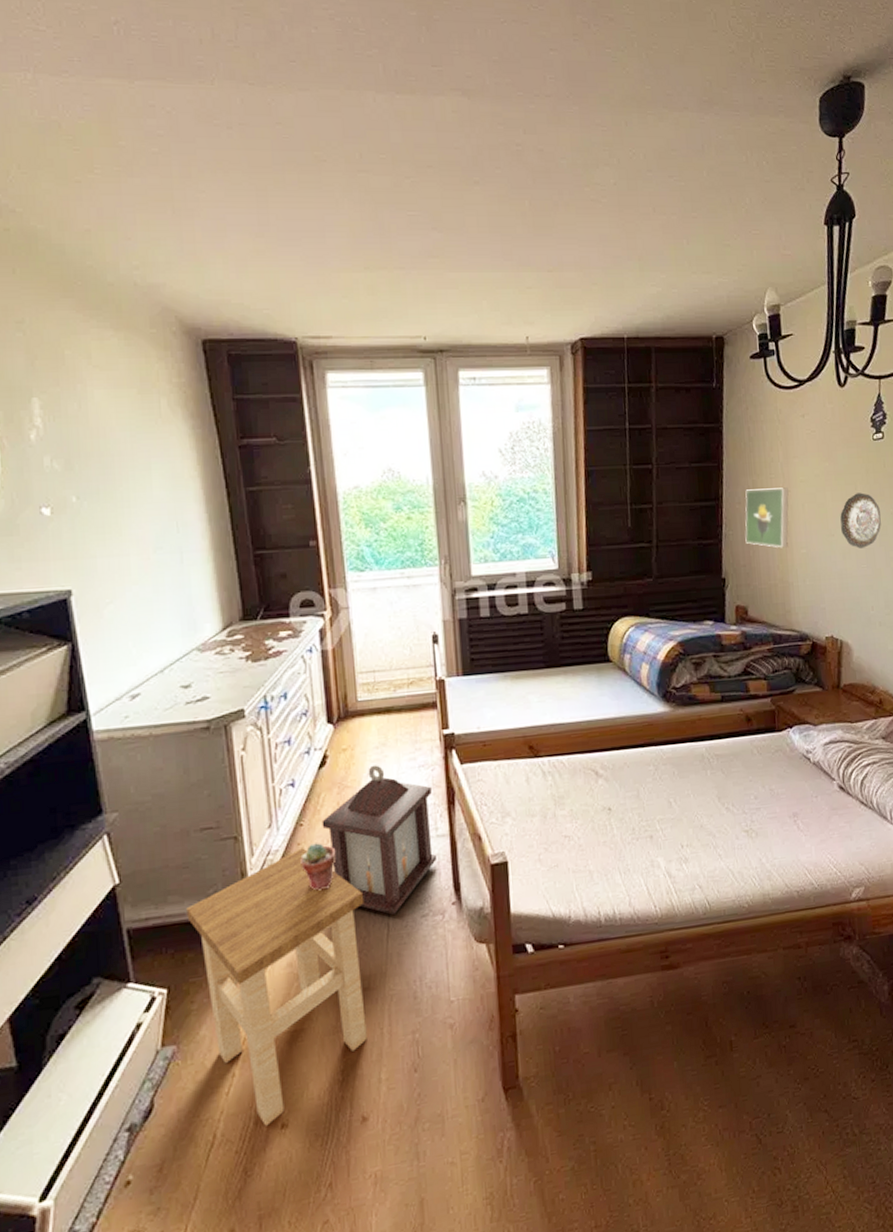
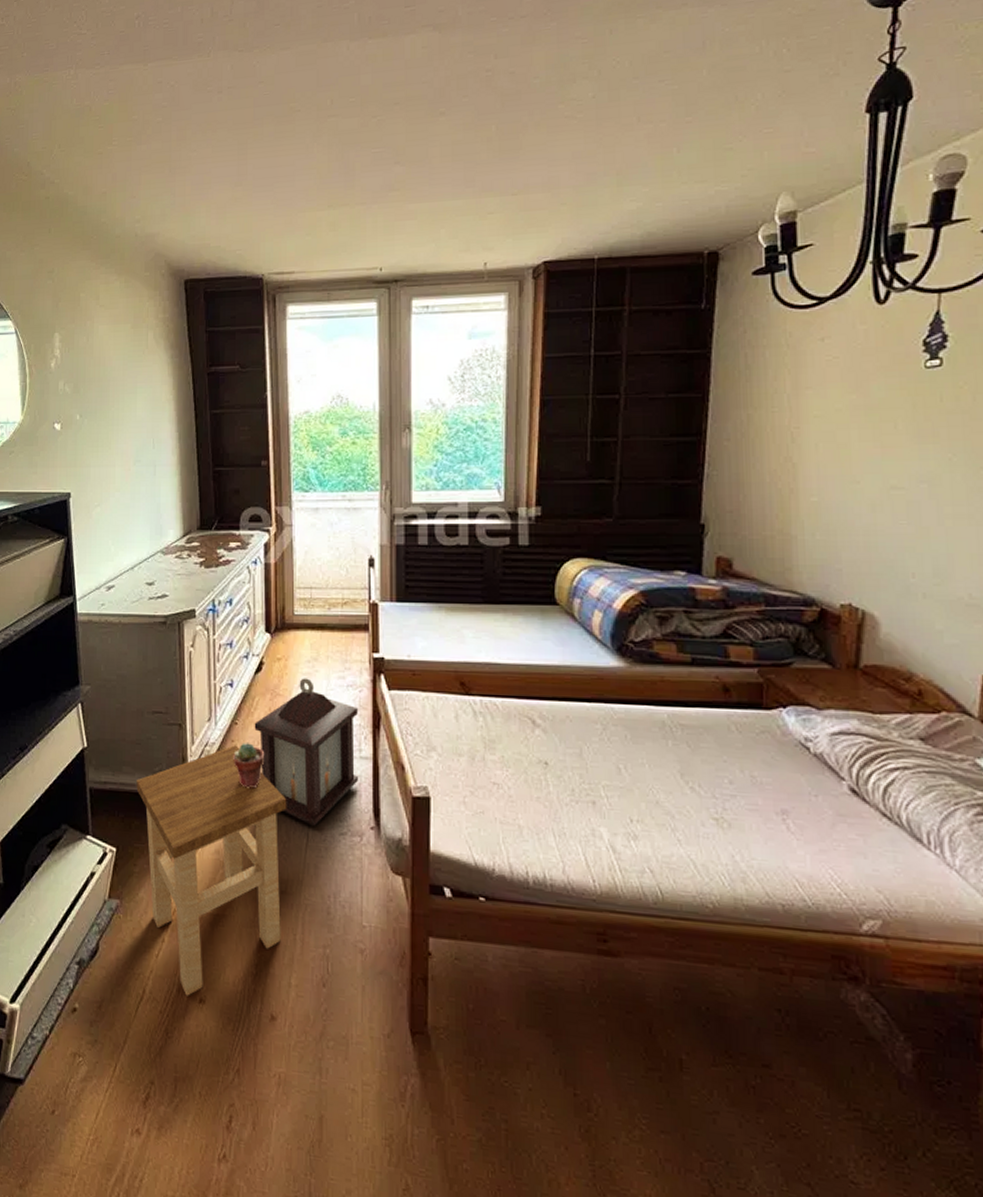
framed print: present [745,487,789,548] -> none [734,423,797,494]
decorative plate: present [840,493,881,548] -> none [870,432,933,500]

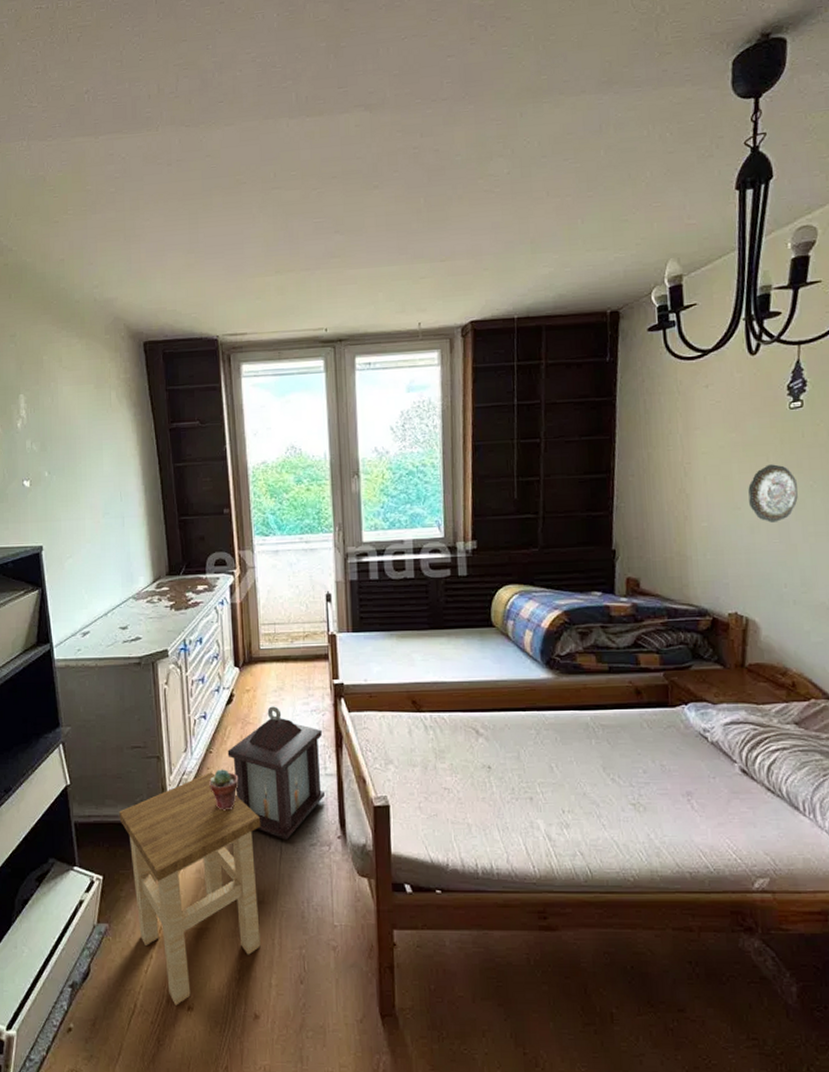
decorative plate: none [870,432,933,500] -> present [748,464,798,522]

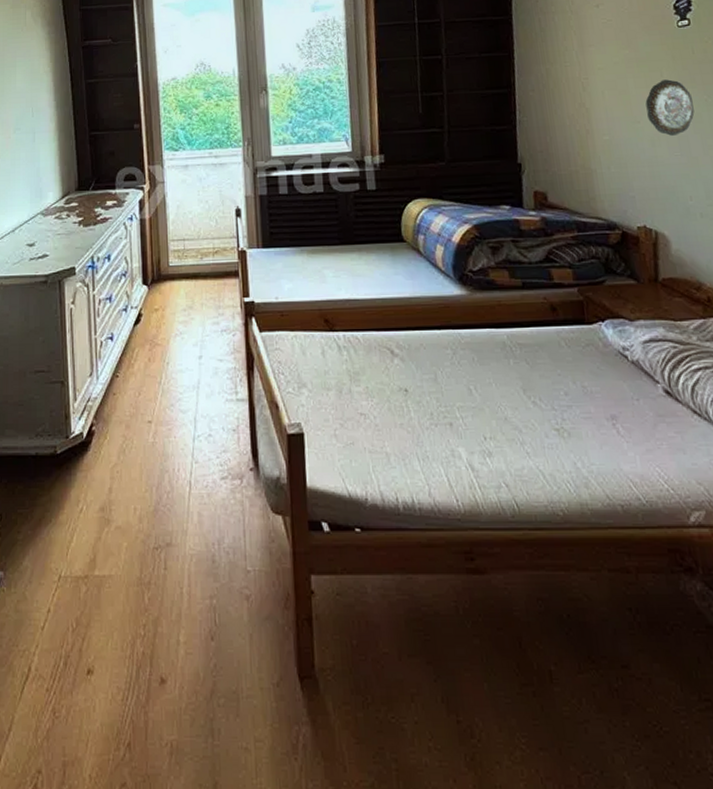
stool: present [119,772,261,1005] -> none [19,398,169,669]
potted succulent: present [209,768,239,810] -> none [115,393,146,441]
lantern: present [227,706,325,840] -> none [135,326,236,473]

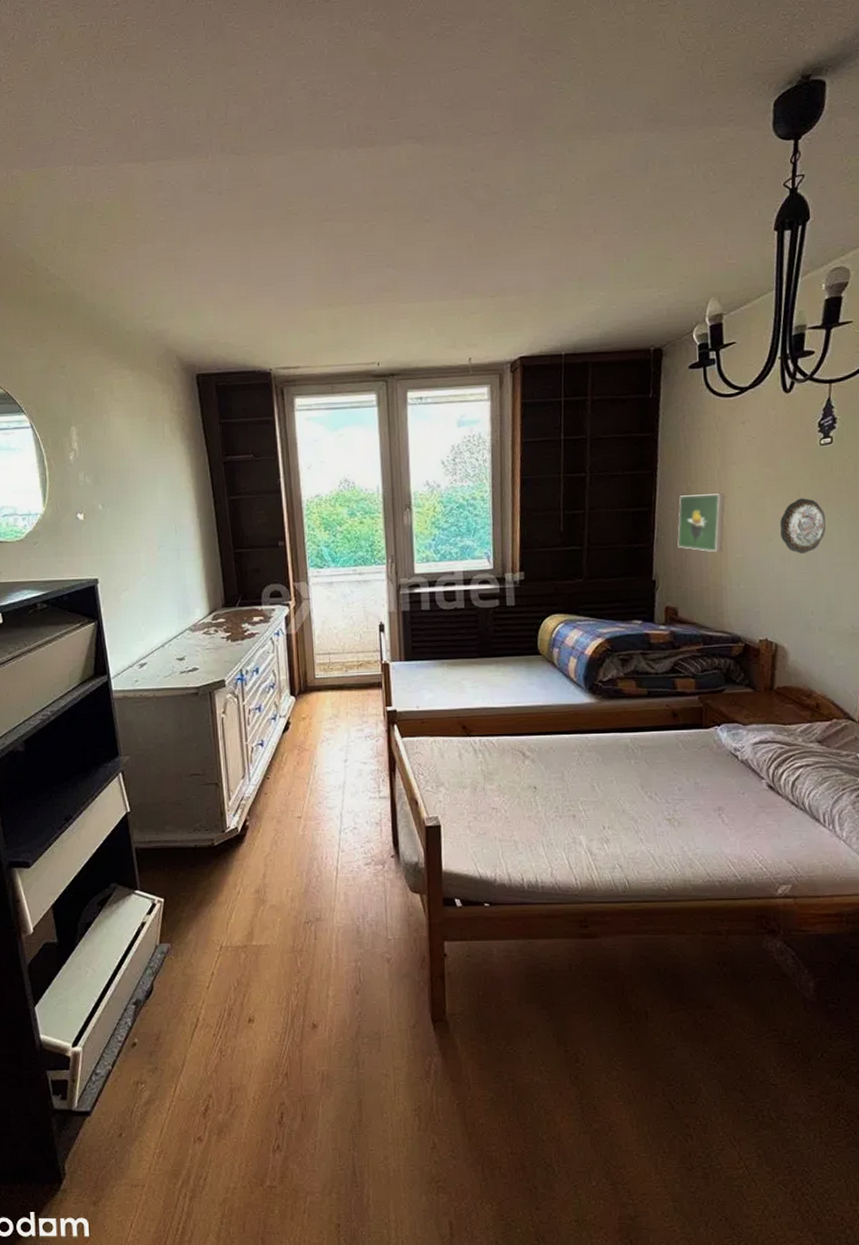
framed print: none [539,75,588,135] -> present [677,493,725,553]

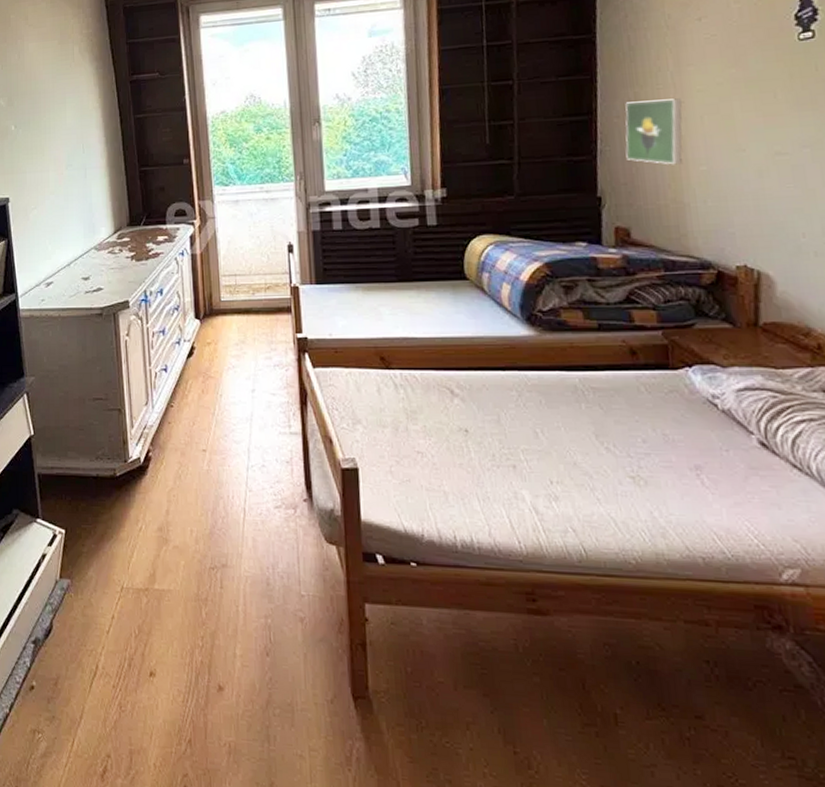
decorative plate: present [780,498,826,554] -> none [753,101,814,165]

